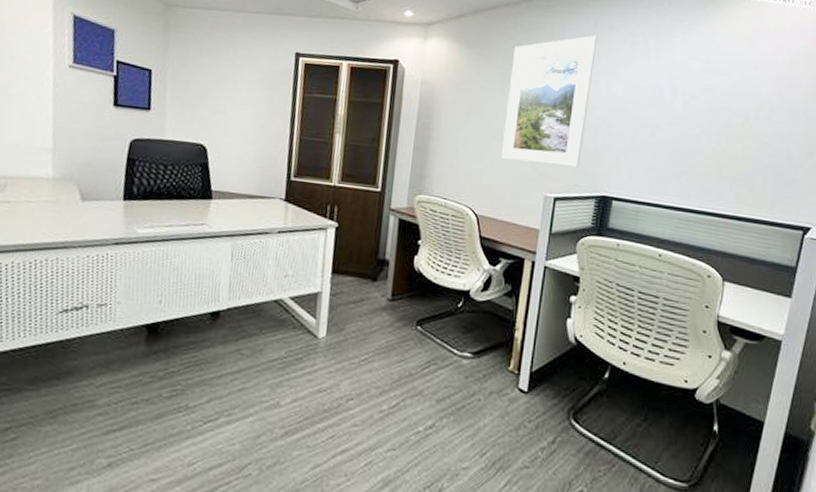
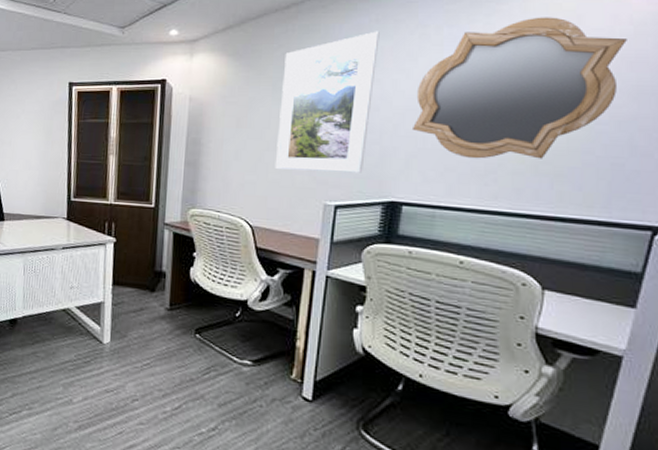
mirror: none [622,39,786,164] -> present [411,17,627,159]

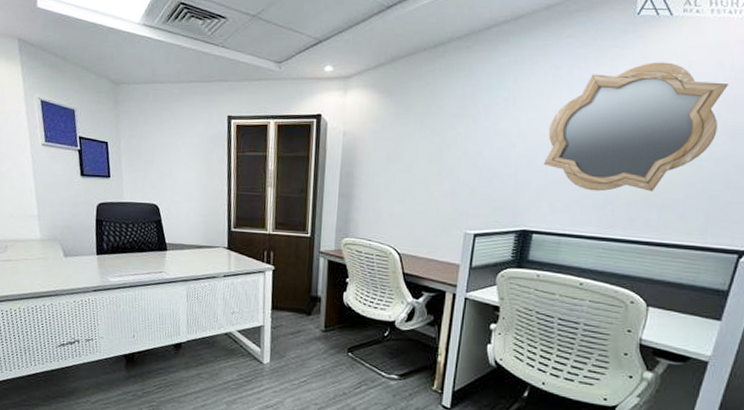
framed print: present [275,31,380,173] -> none [421,71,518,204]

